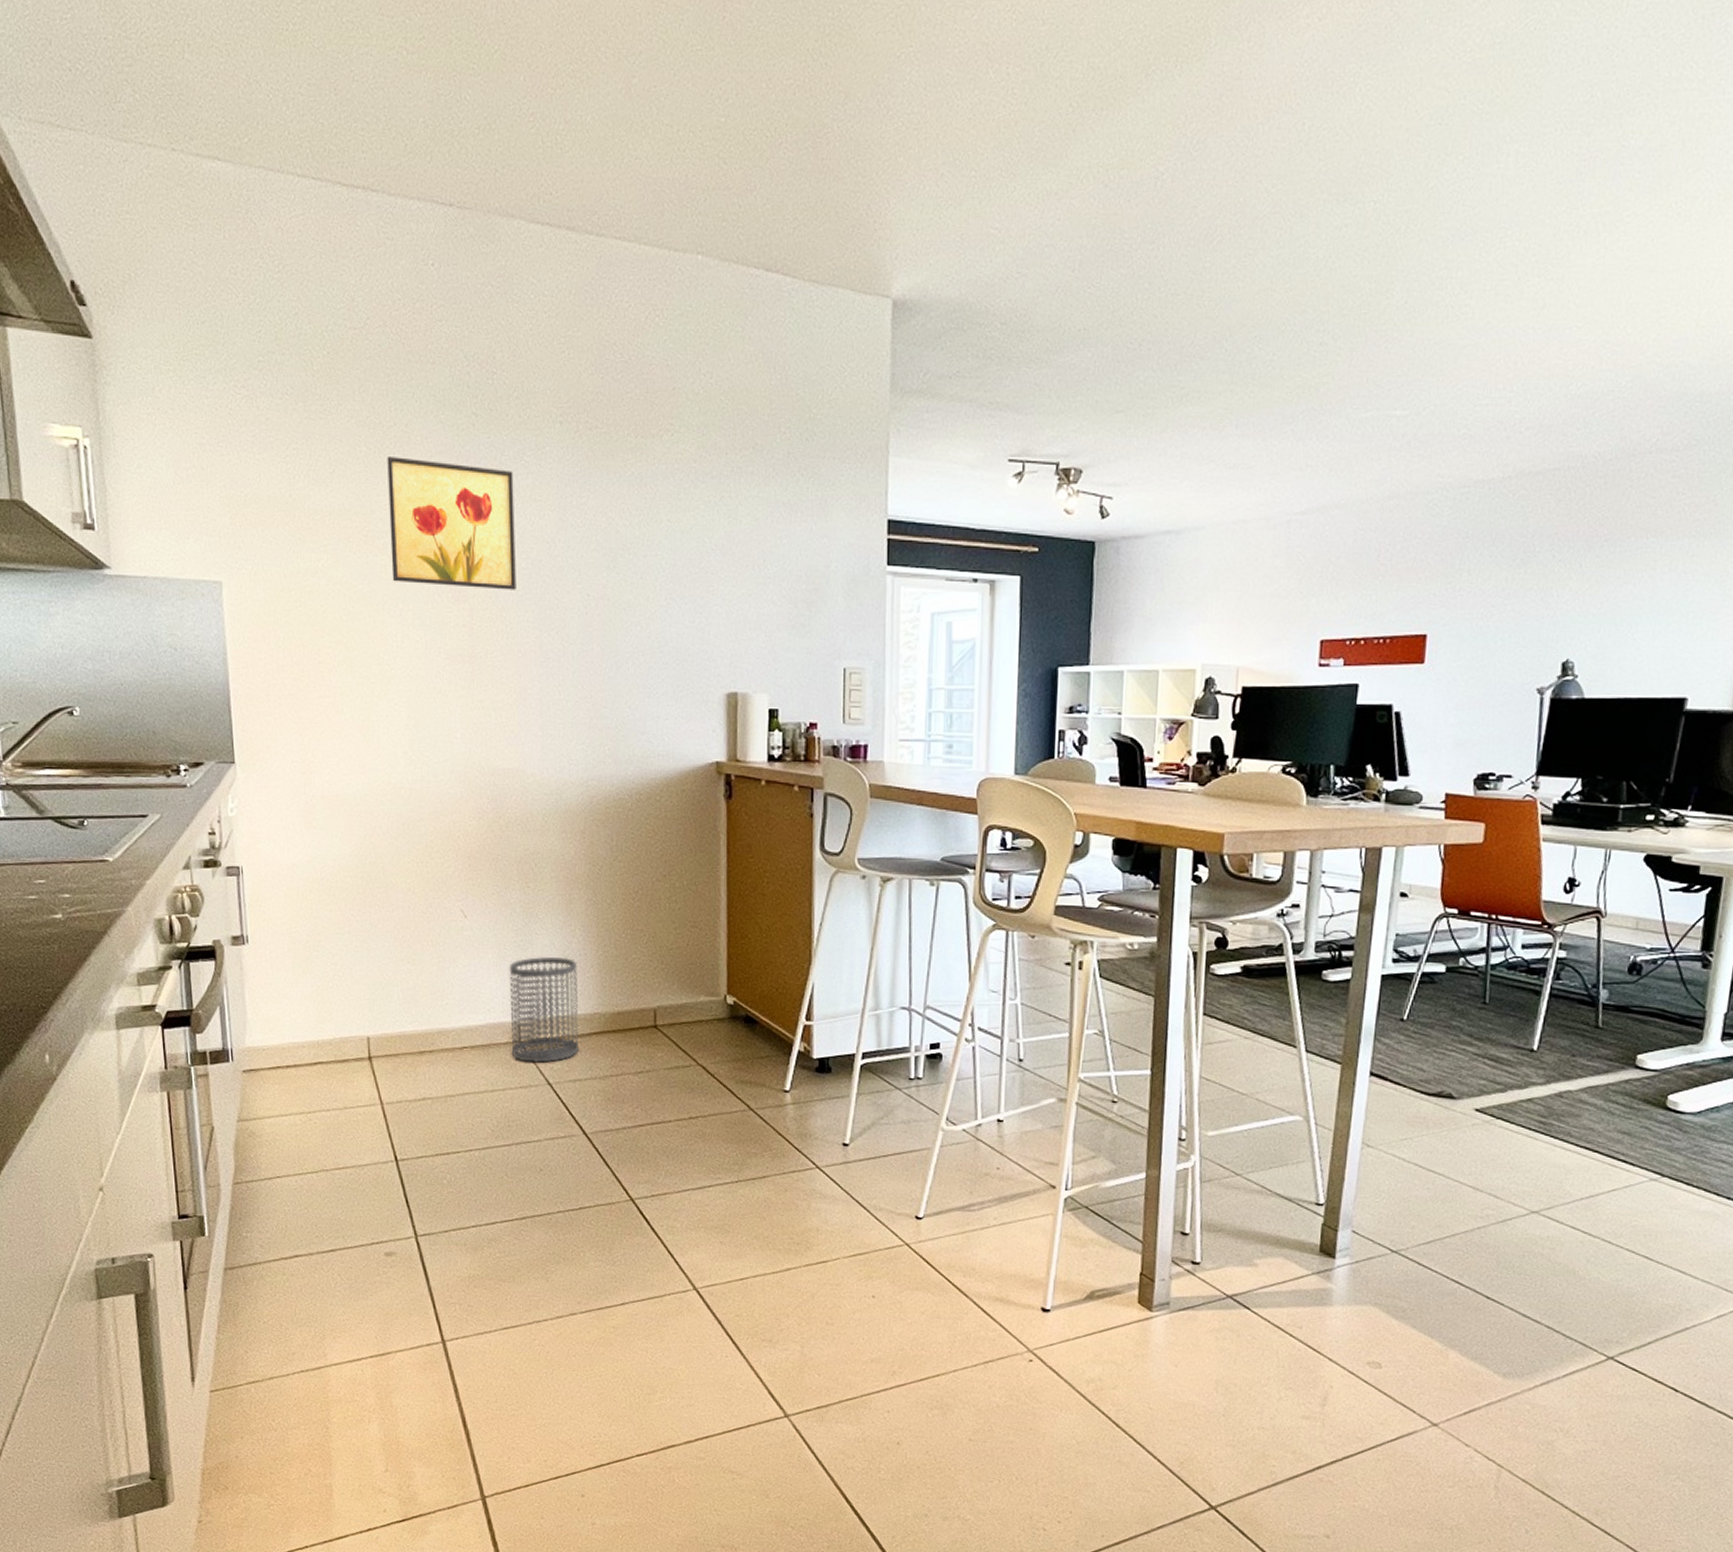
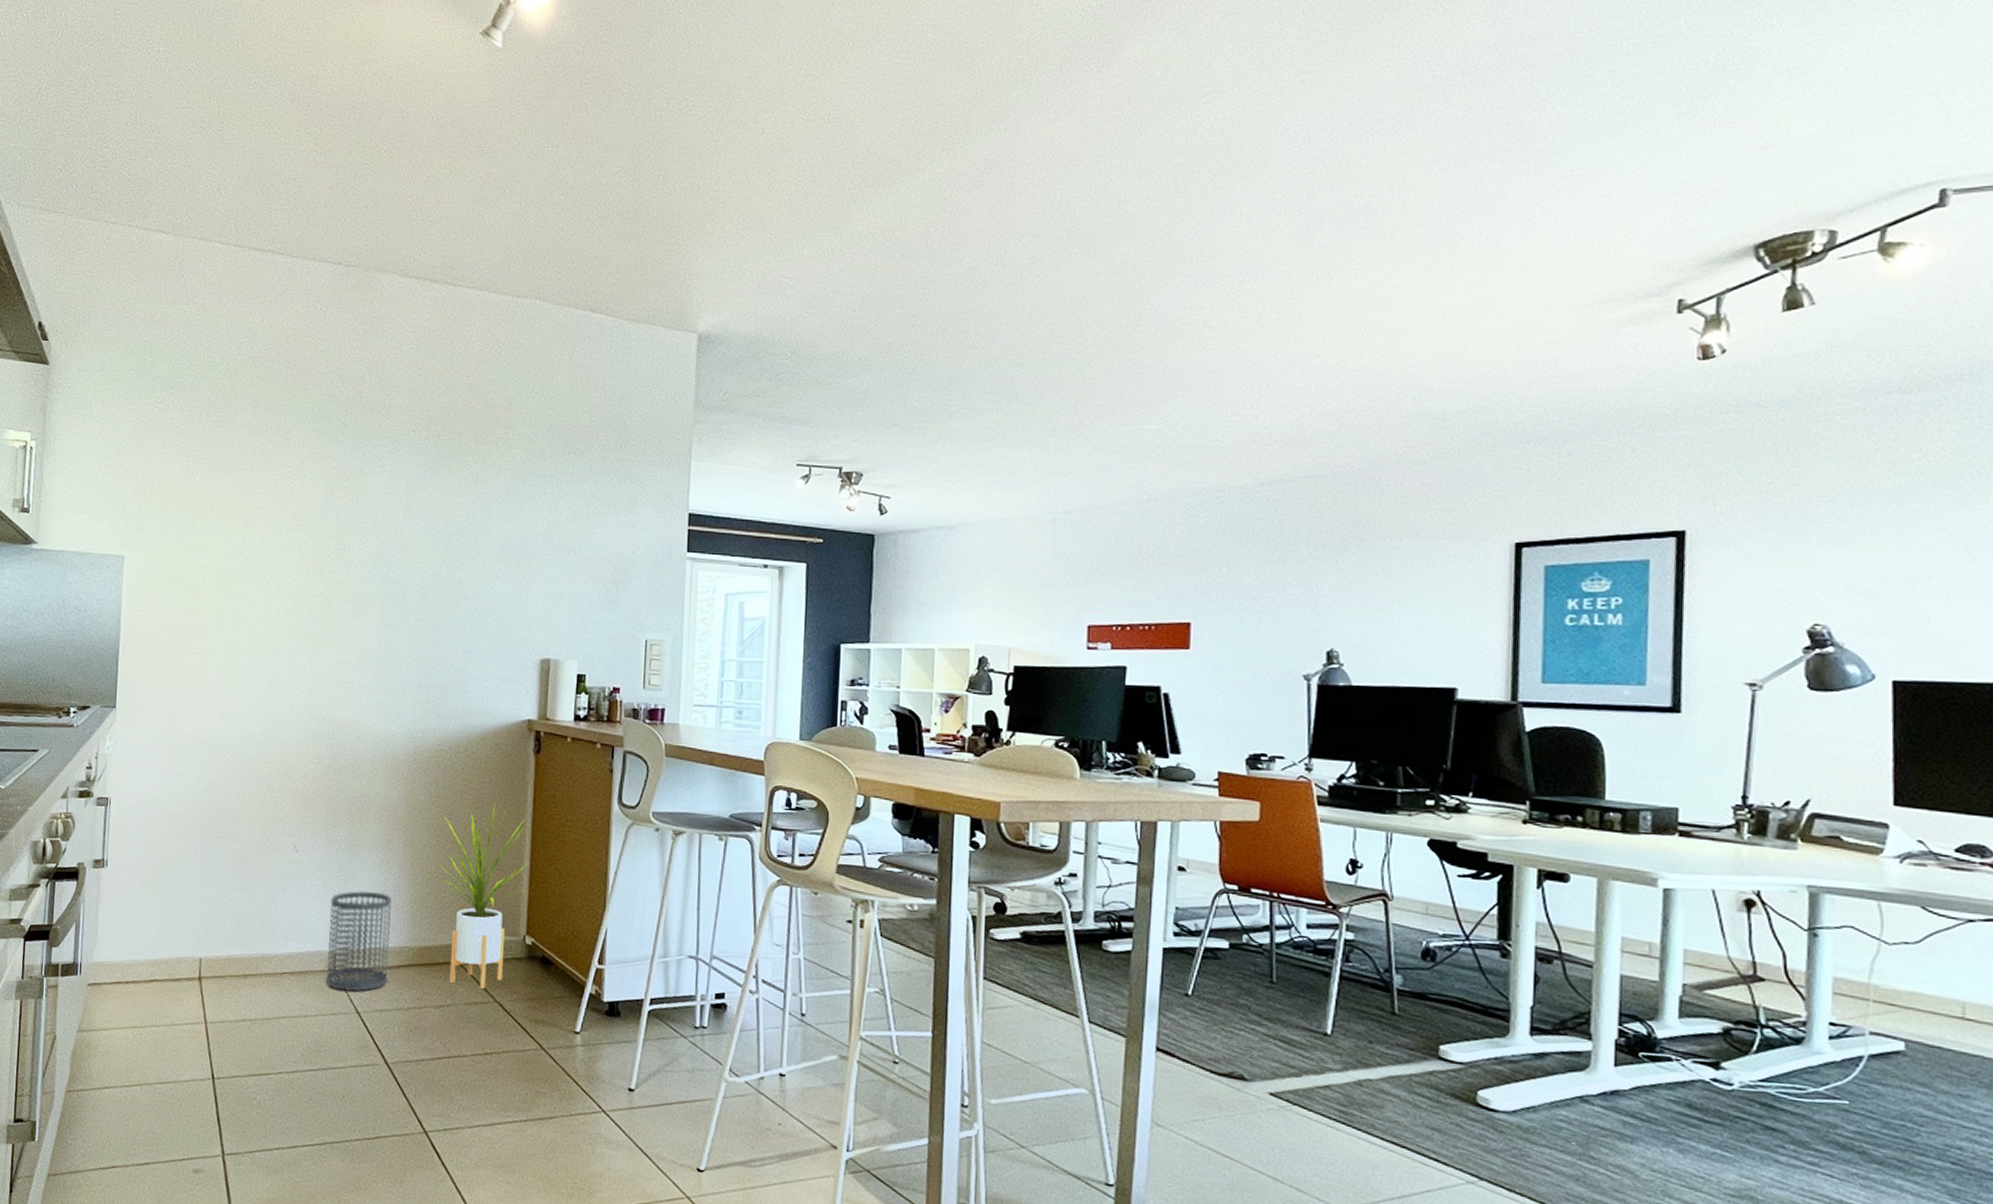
wall art: present [387,457,516,590] -> none [263,457,372,567]
house plant: none [624,854,726,1053] -> present [439,802,529,990]

